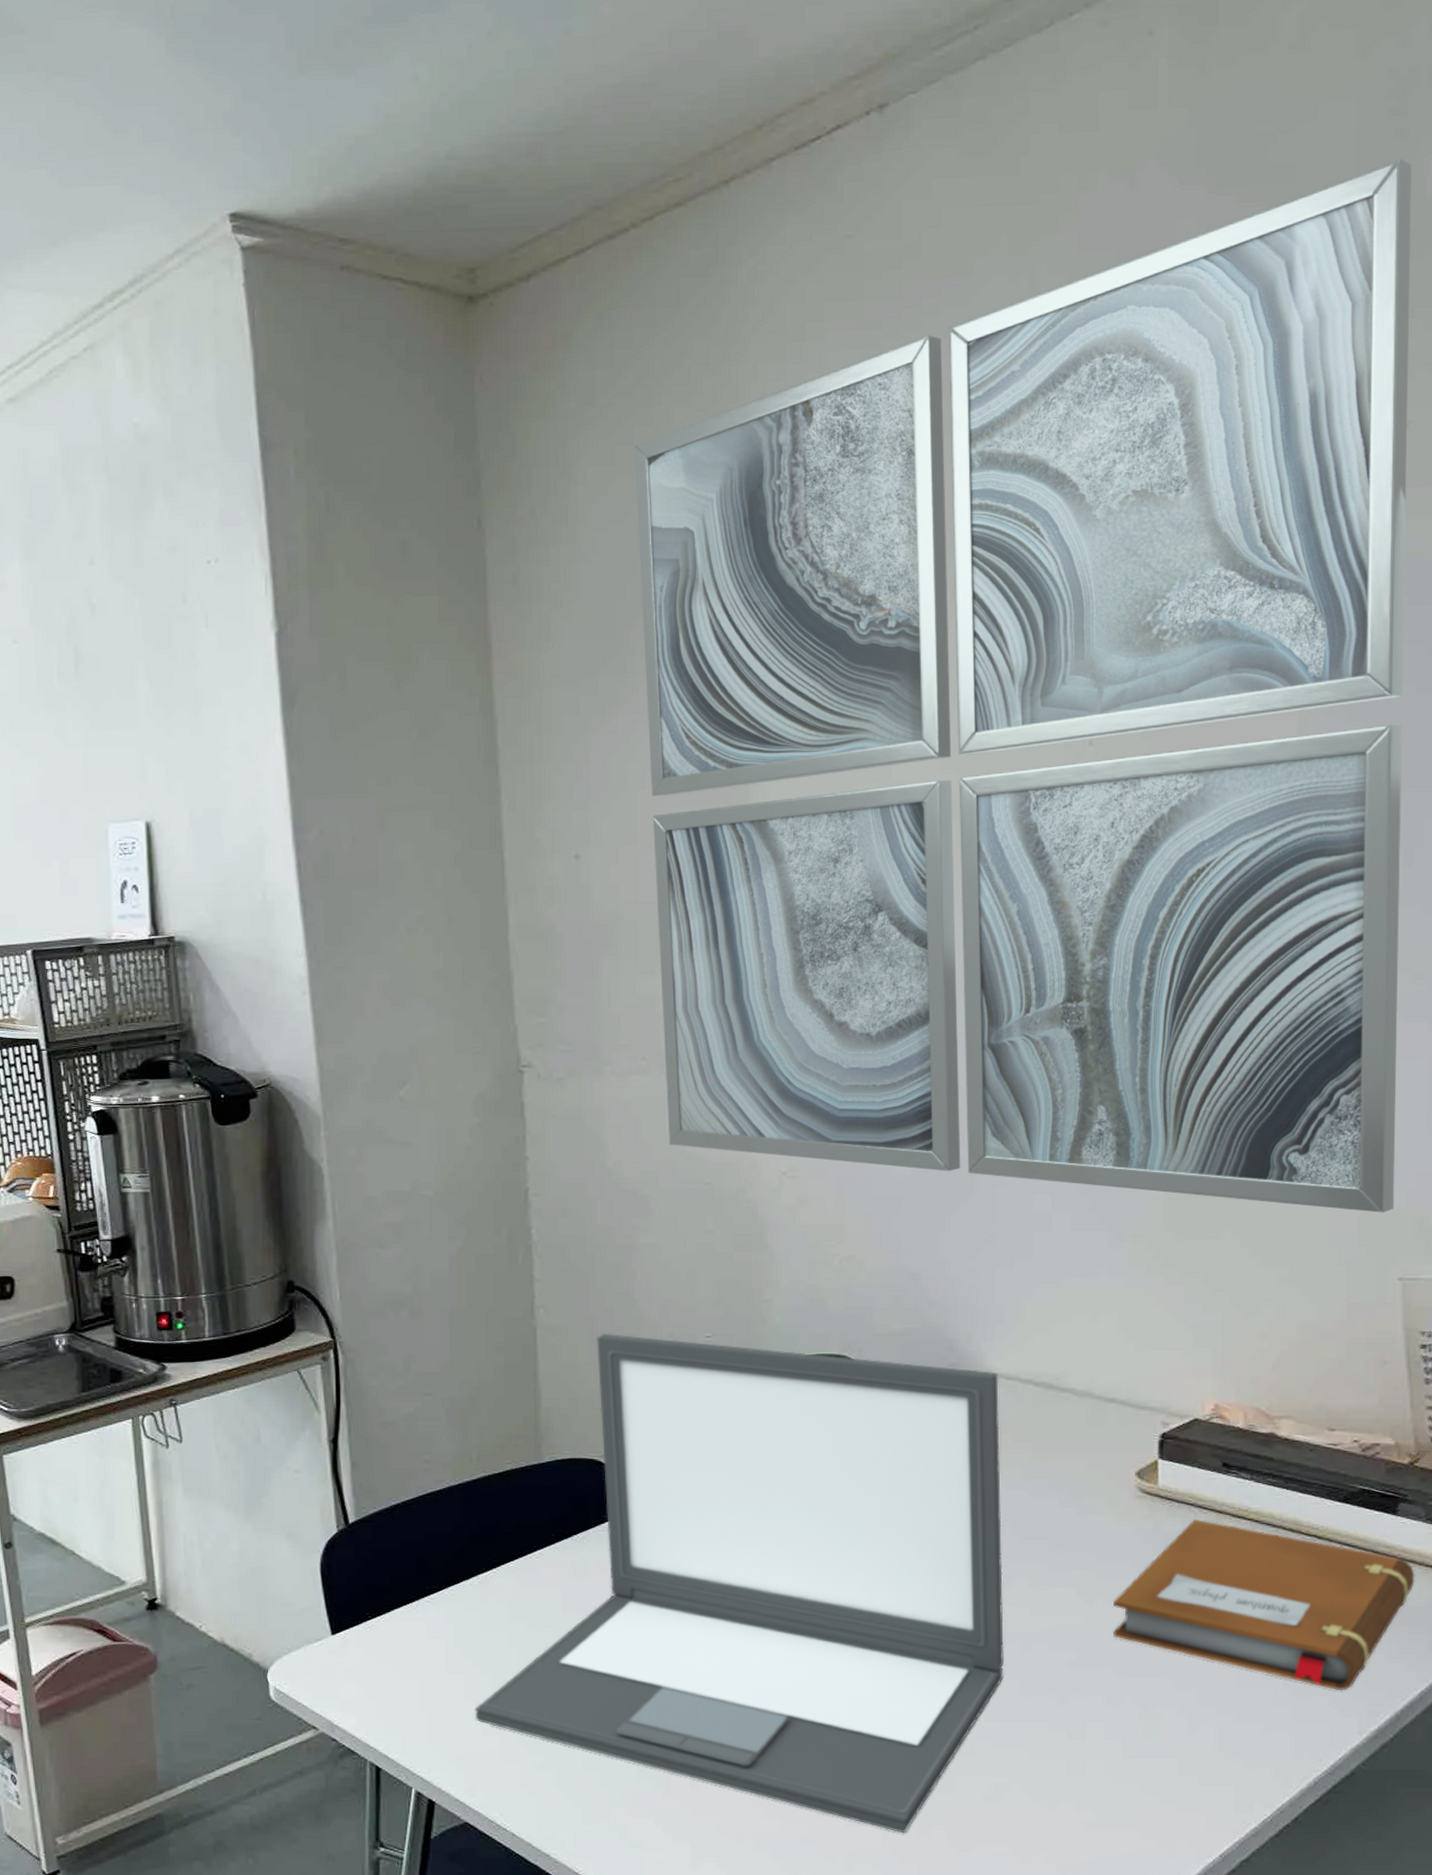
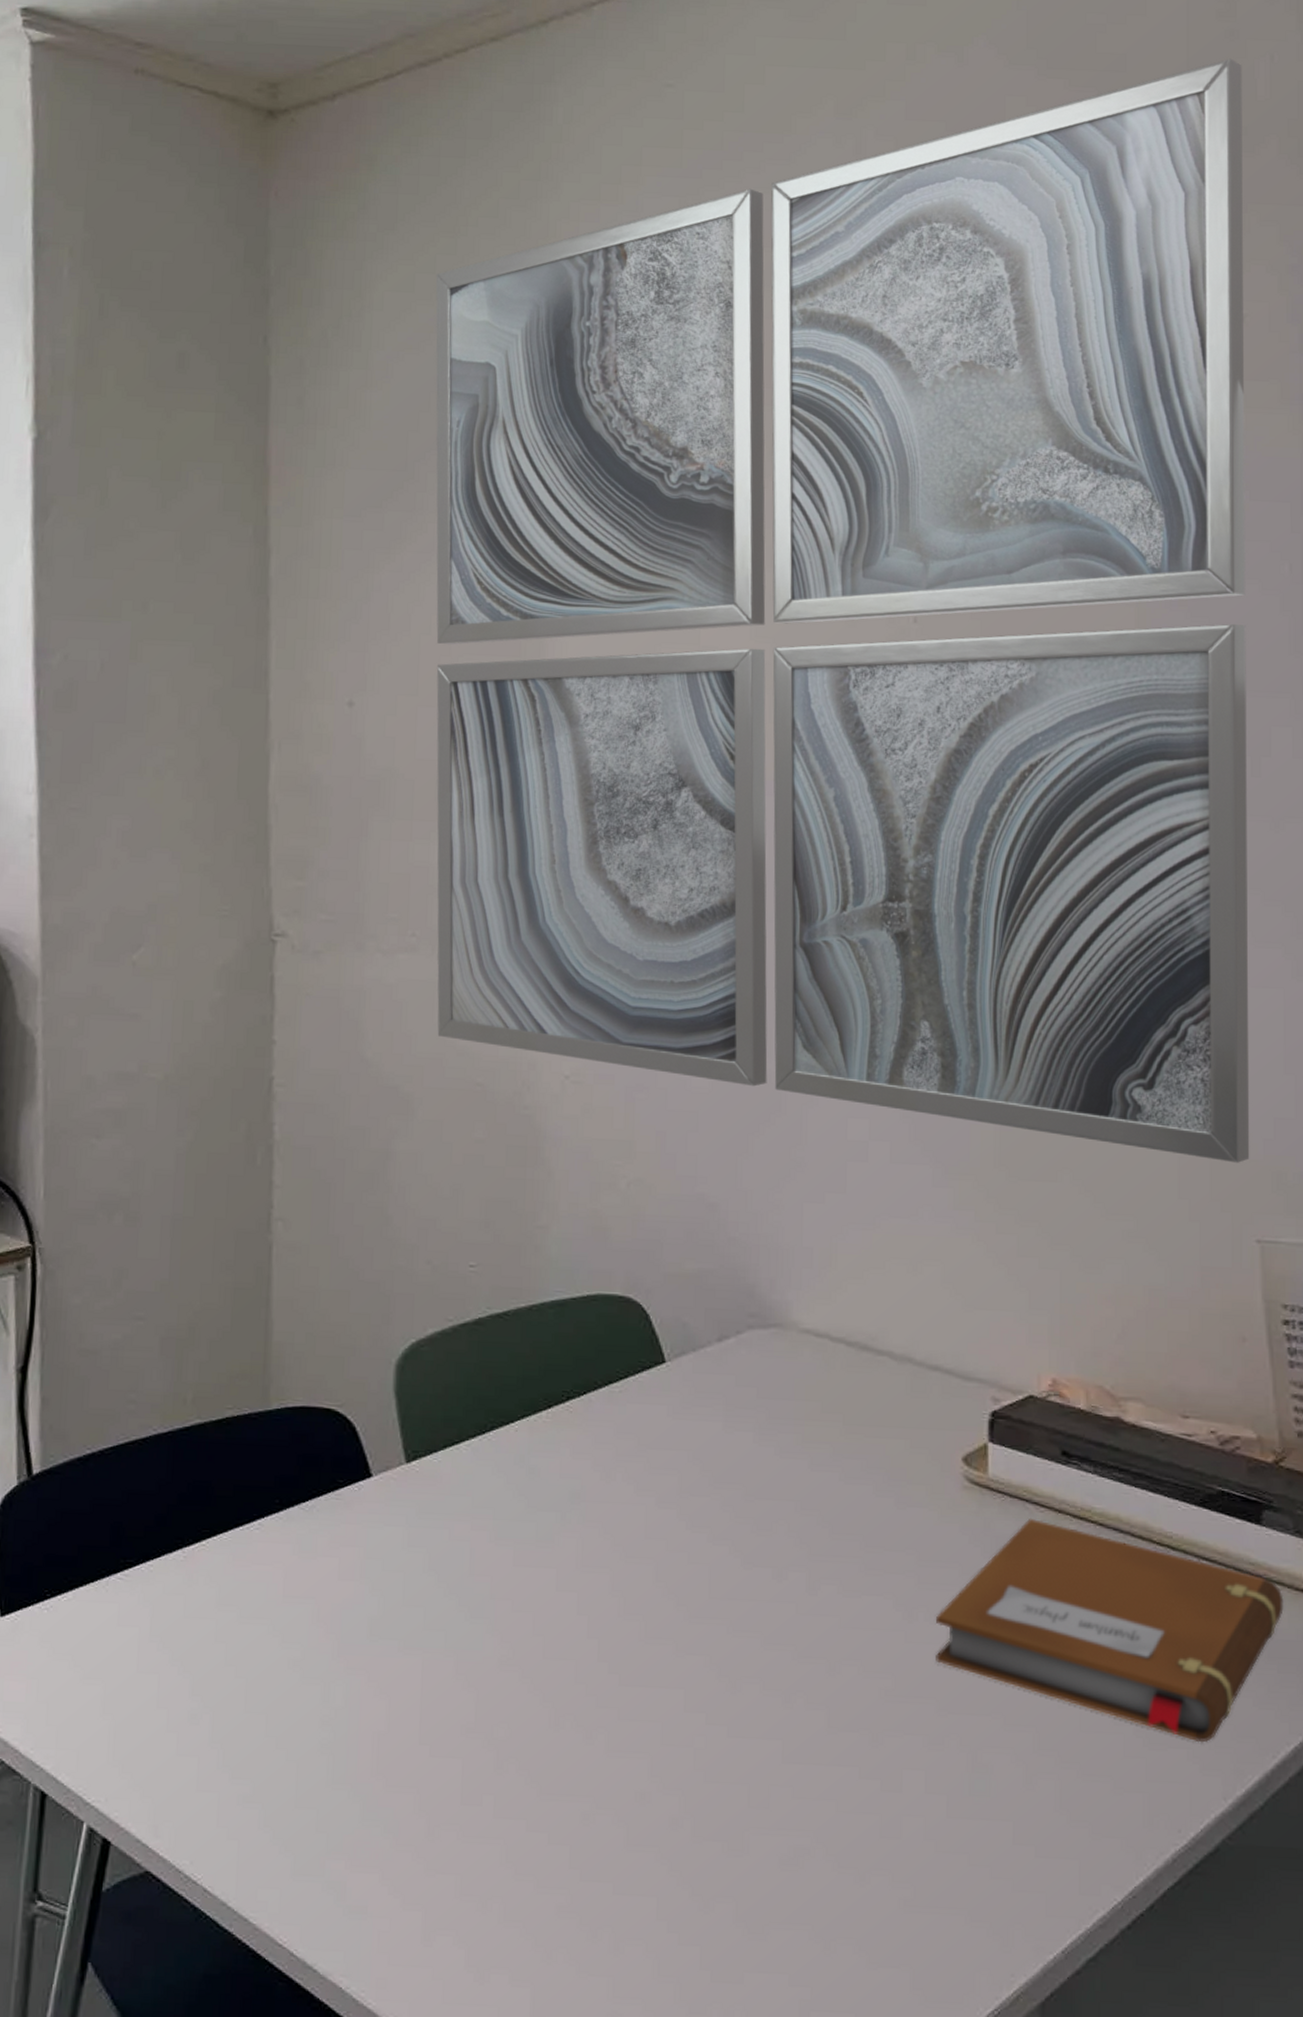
laptop: present [475,1333,1005,1834] -> none [168,1254,808,1907]

